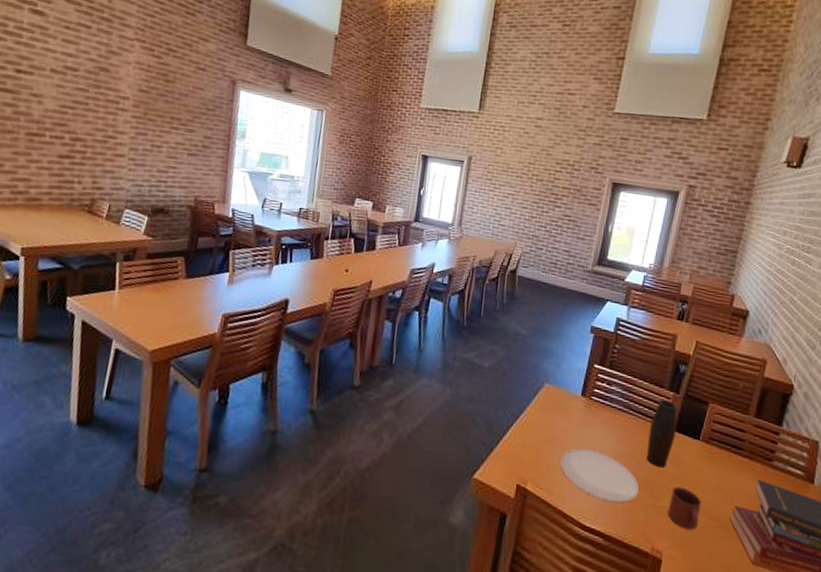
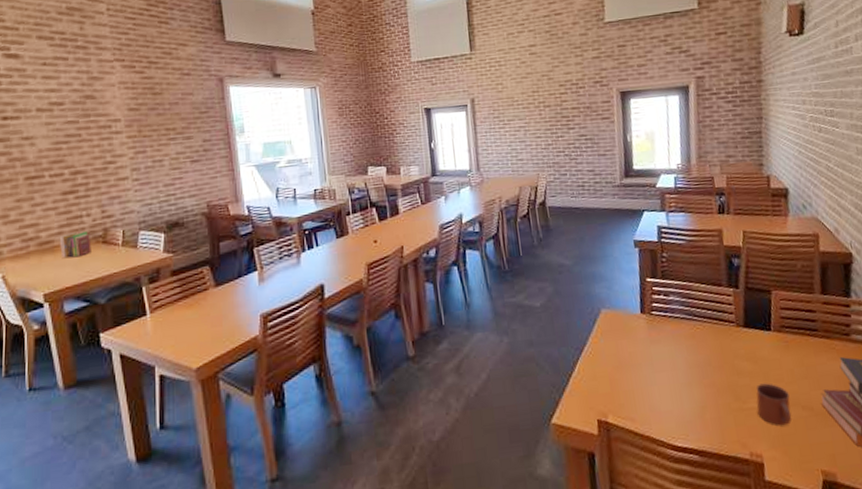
books: none [46,195,77,221] -> present [59,231,91,258]
plate: present [559,448,639,504] -> none [635,366,723,417]
vase: present [646,398,678,467] -> none [717,297,747,368]

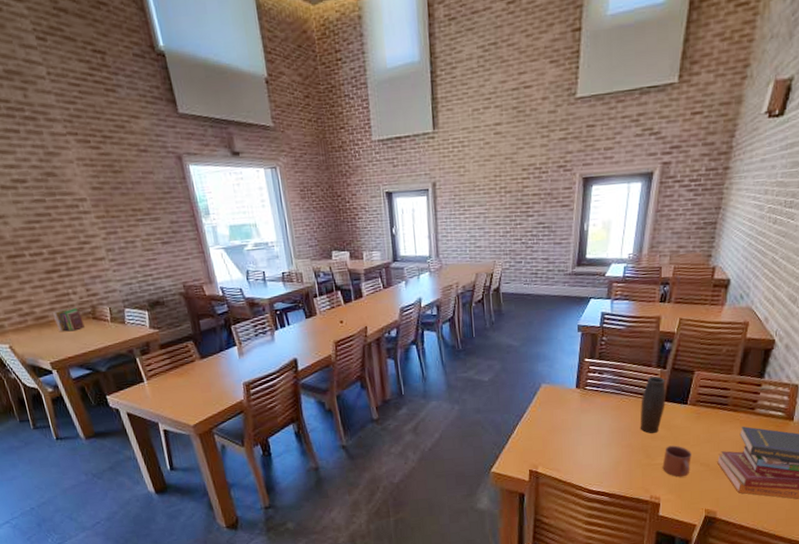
vase: none [717,297,747,368] -> present [640,376,666,433]

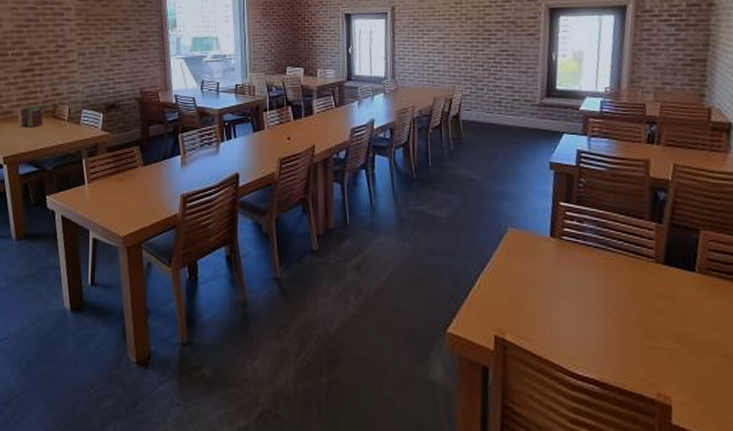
vase: present [640,376,666,433] -> none [633,231,666,305]
cup: present [662,445,692,477] -> none [669,325,710,370]

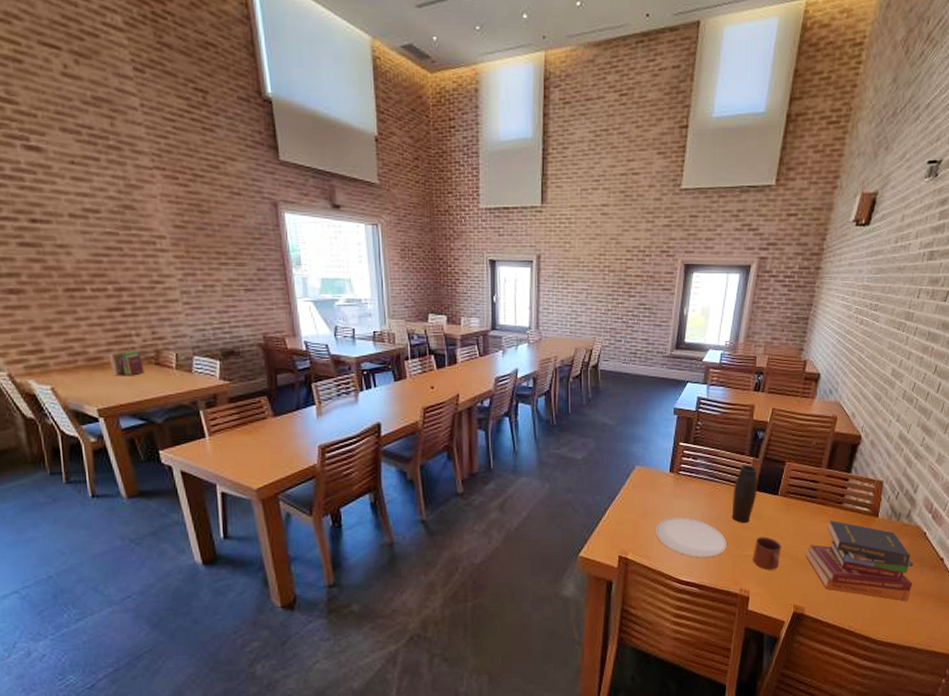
plate: none [537,292,632,348] -> present [655,517,726,559]
vase: none [633,231,666,305] -> present [731,464,757,523]
cup: none [669,325,710,370] -> present [753,536,781,569]

